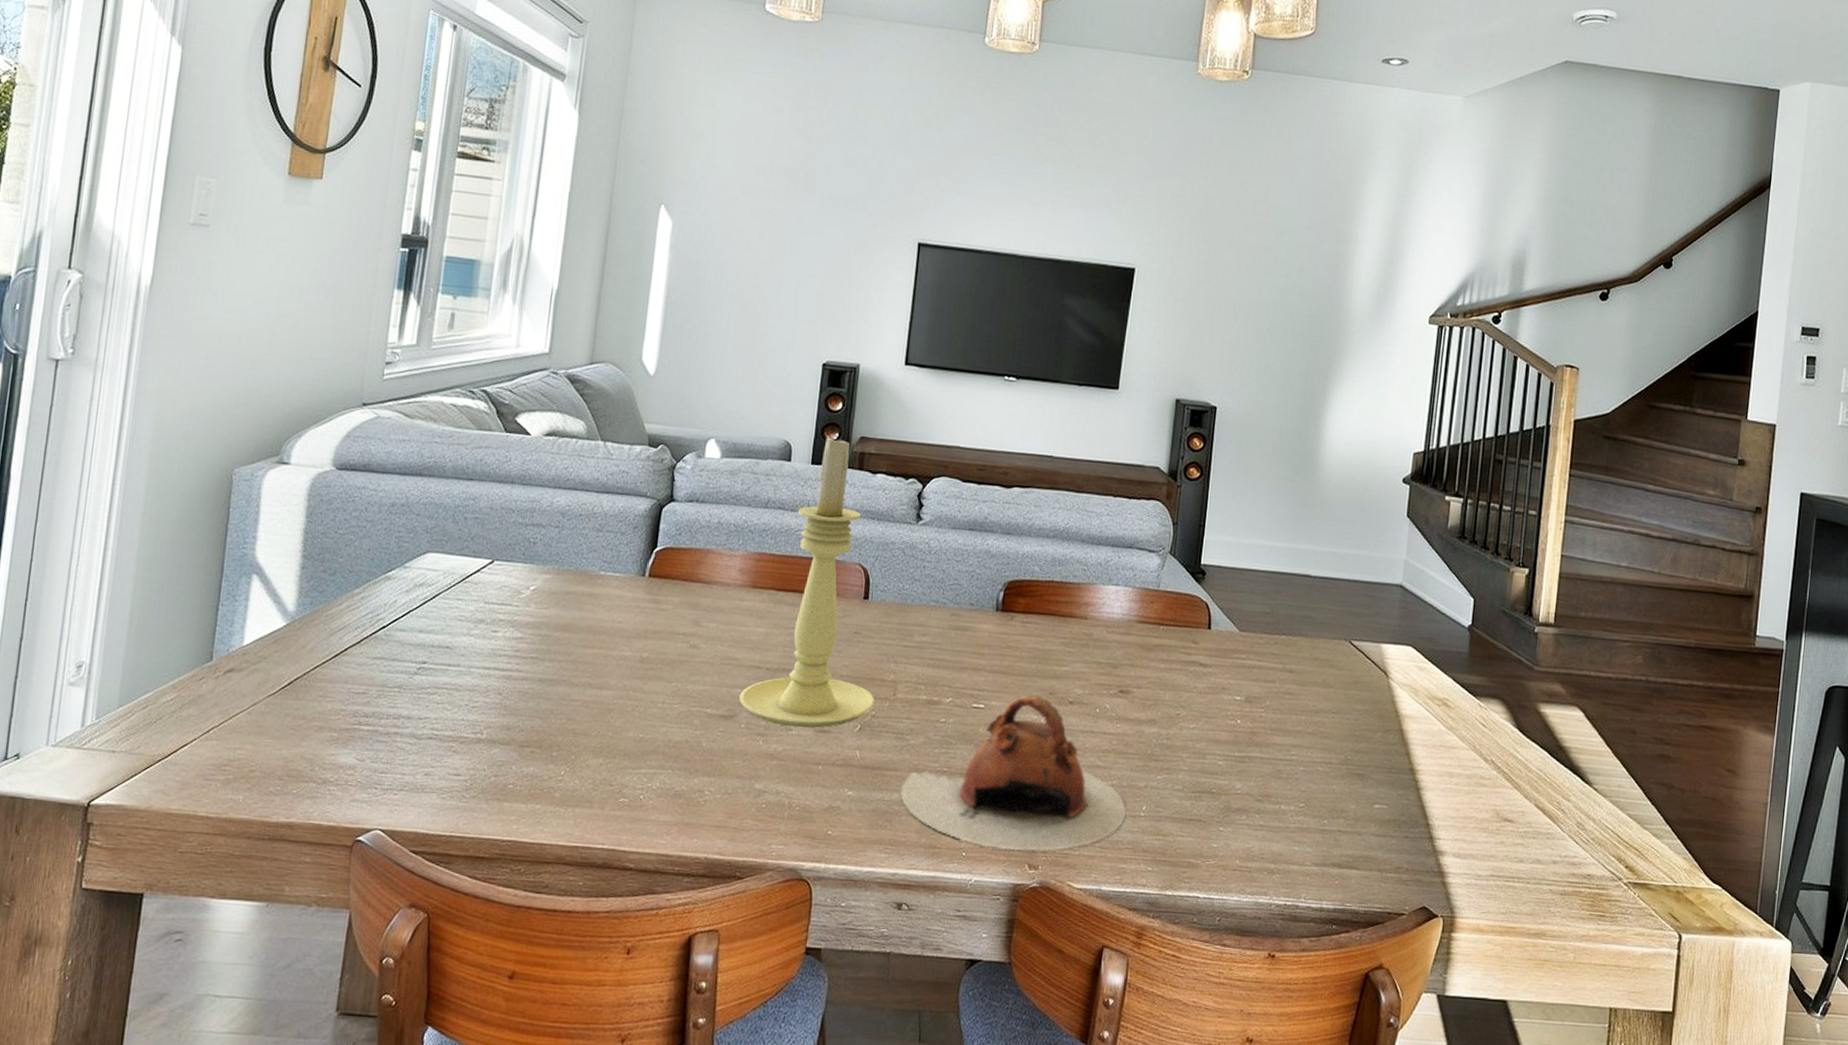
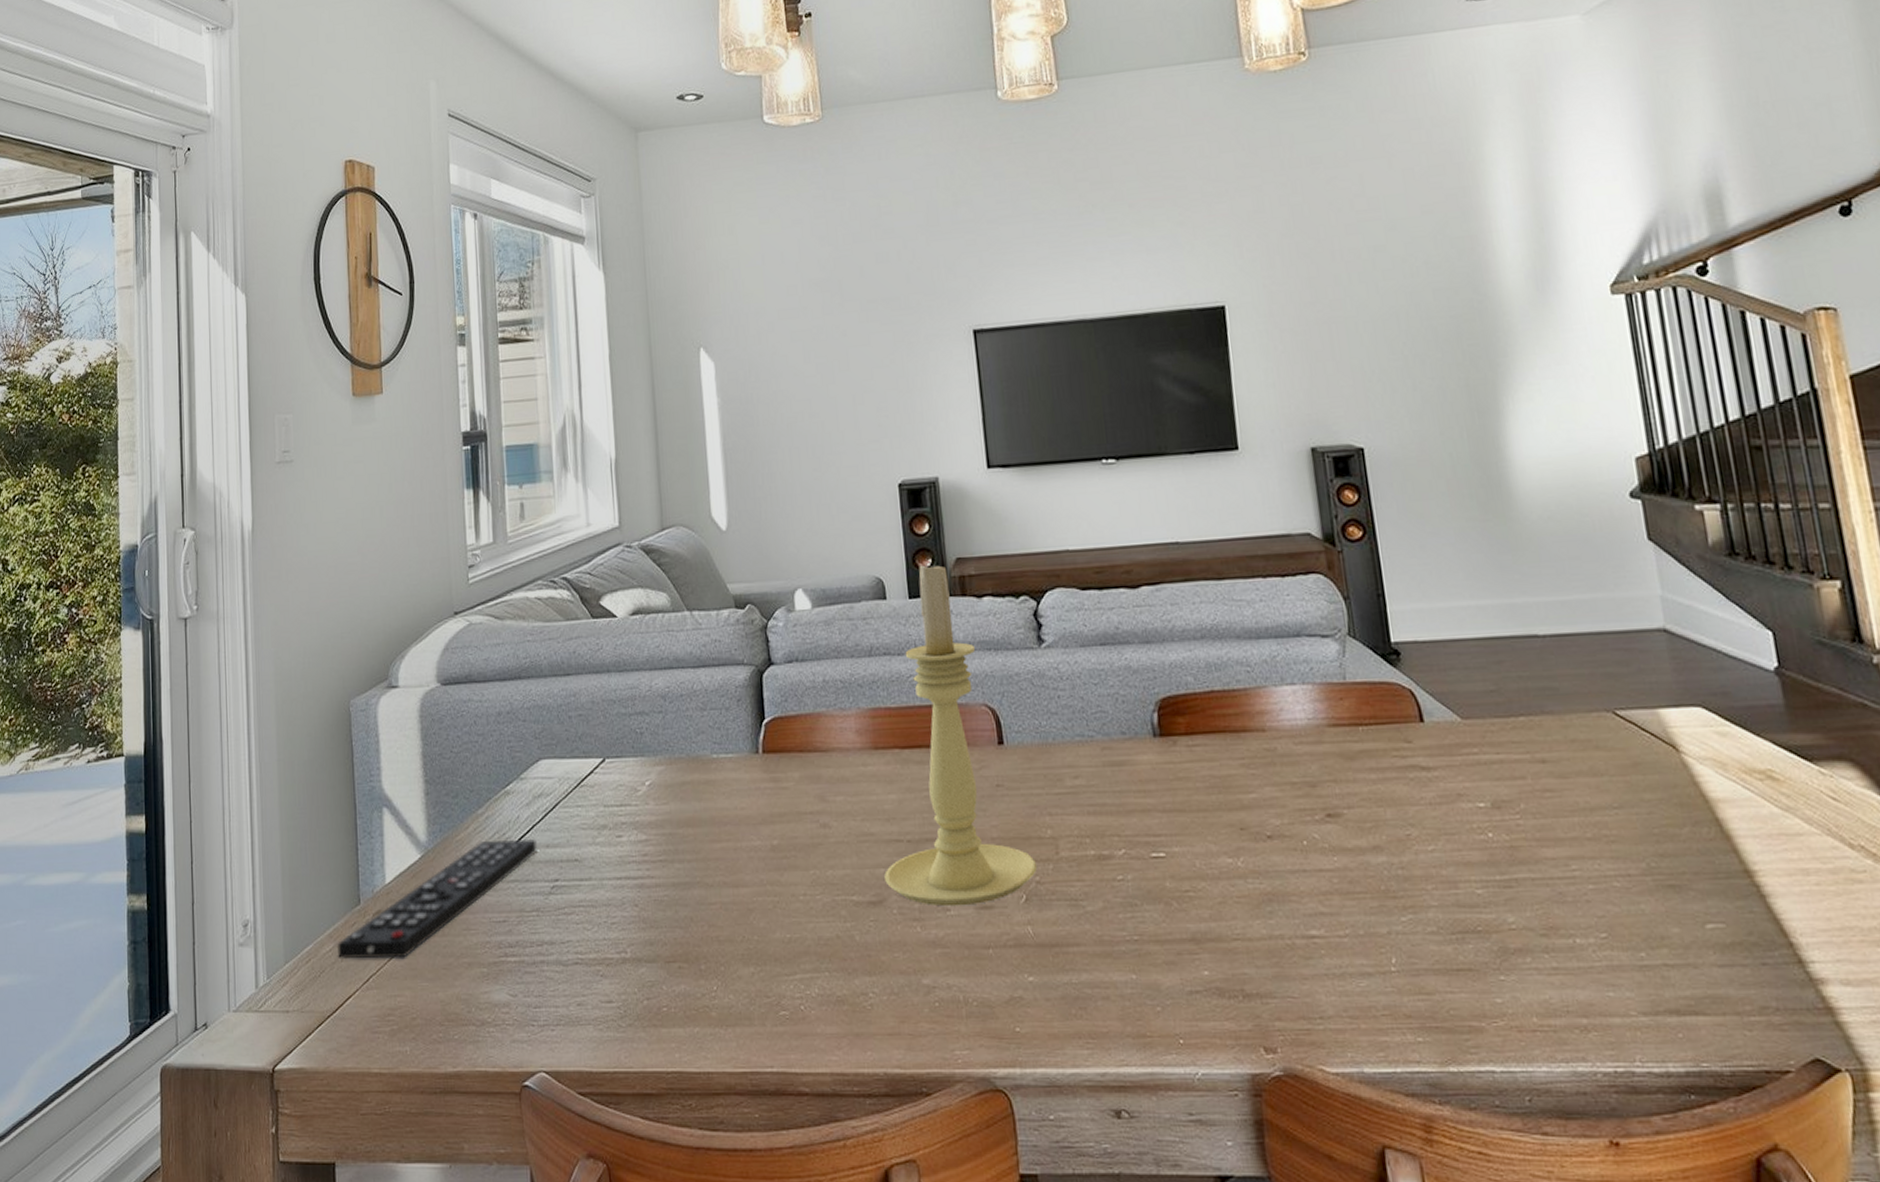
remote control: none [178,617,410,715] -> present [336,838,537,959]
teapot: present [899,694,1127,852] -> none [1088,832,1373,1032]

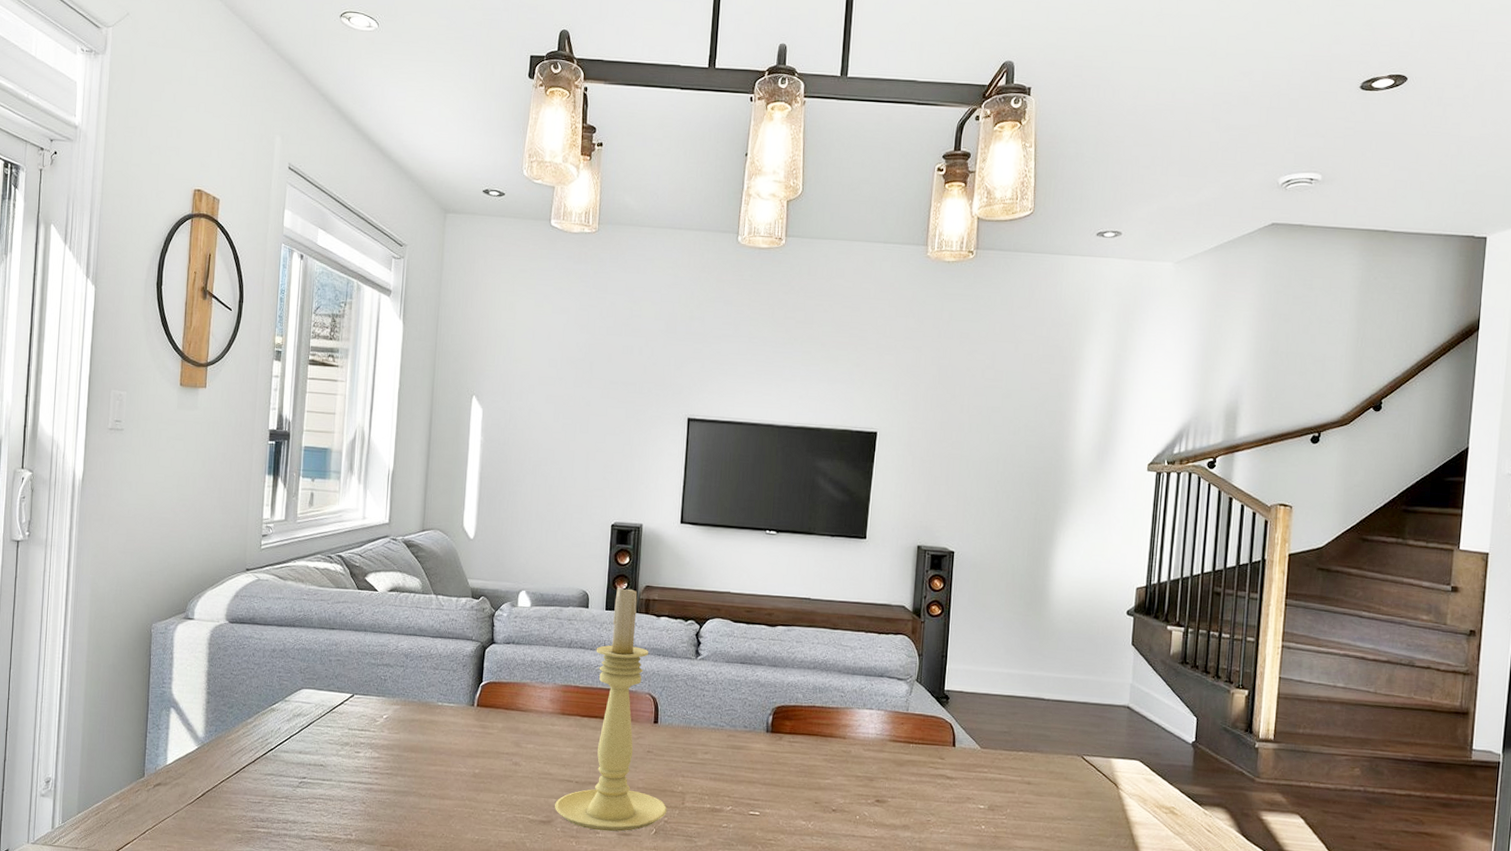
remote control: present [336,838,537,959] -> none [121,742,292,820]

